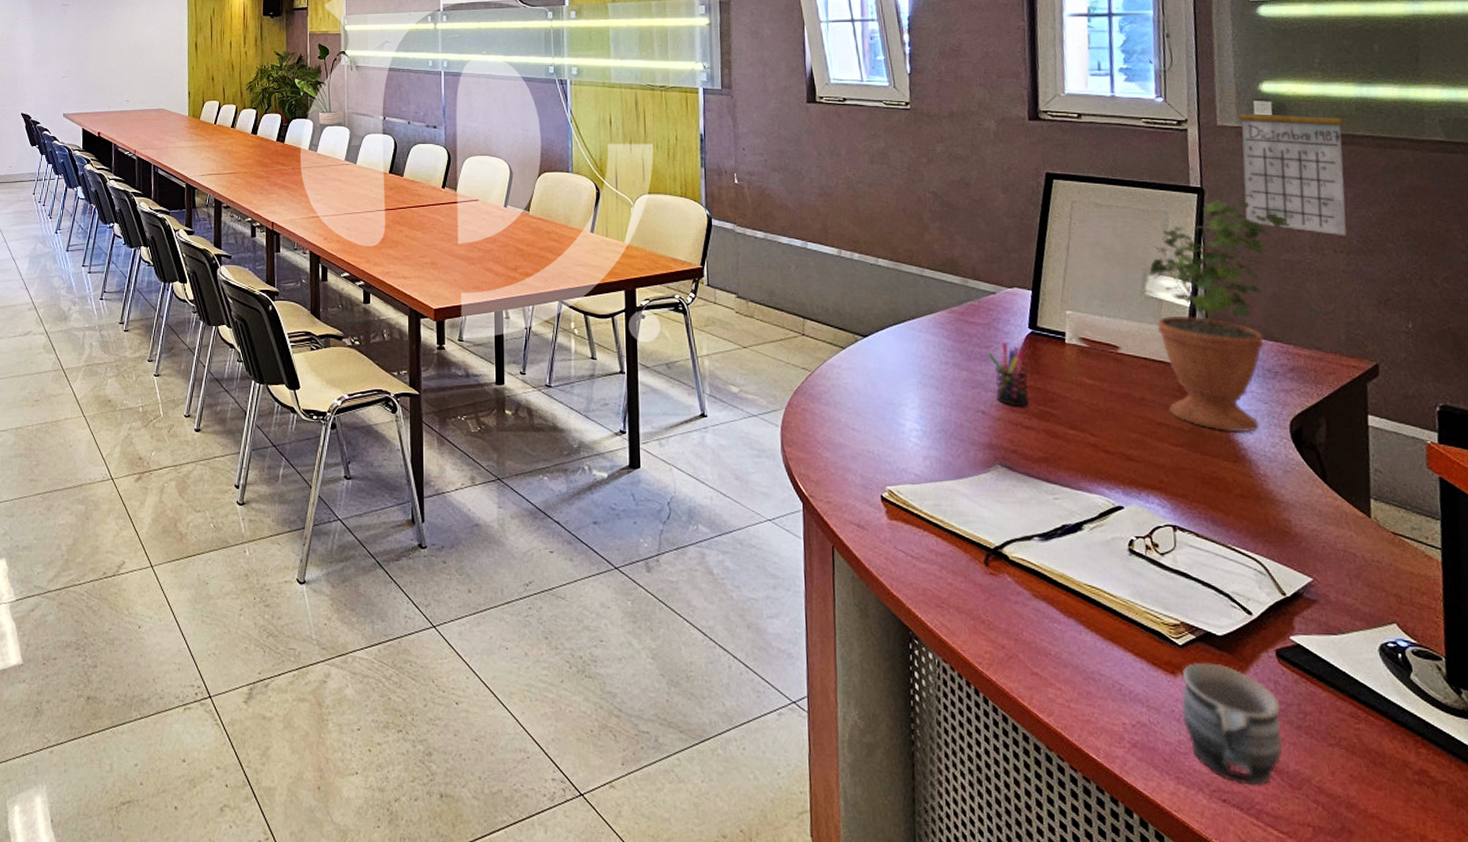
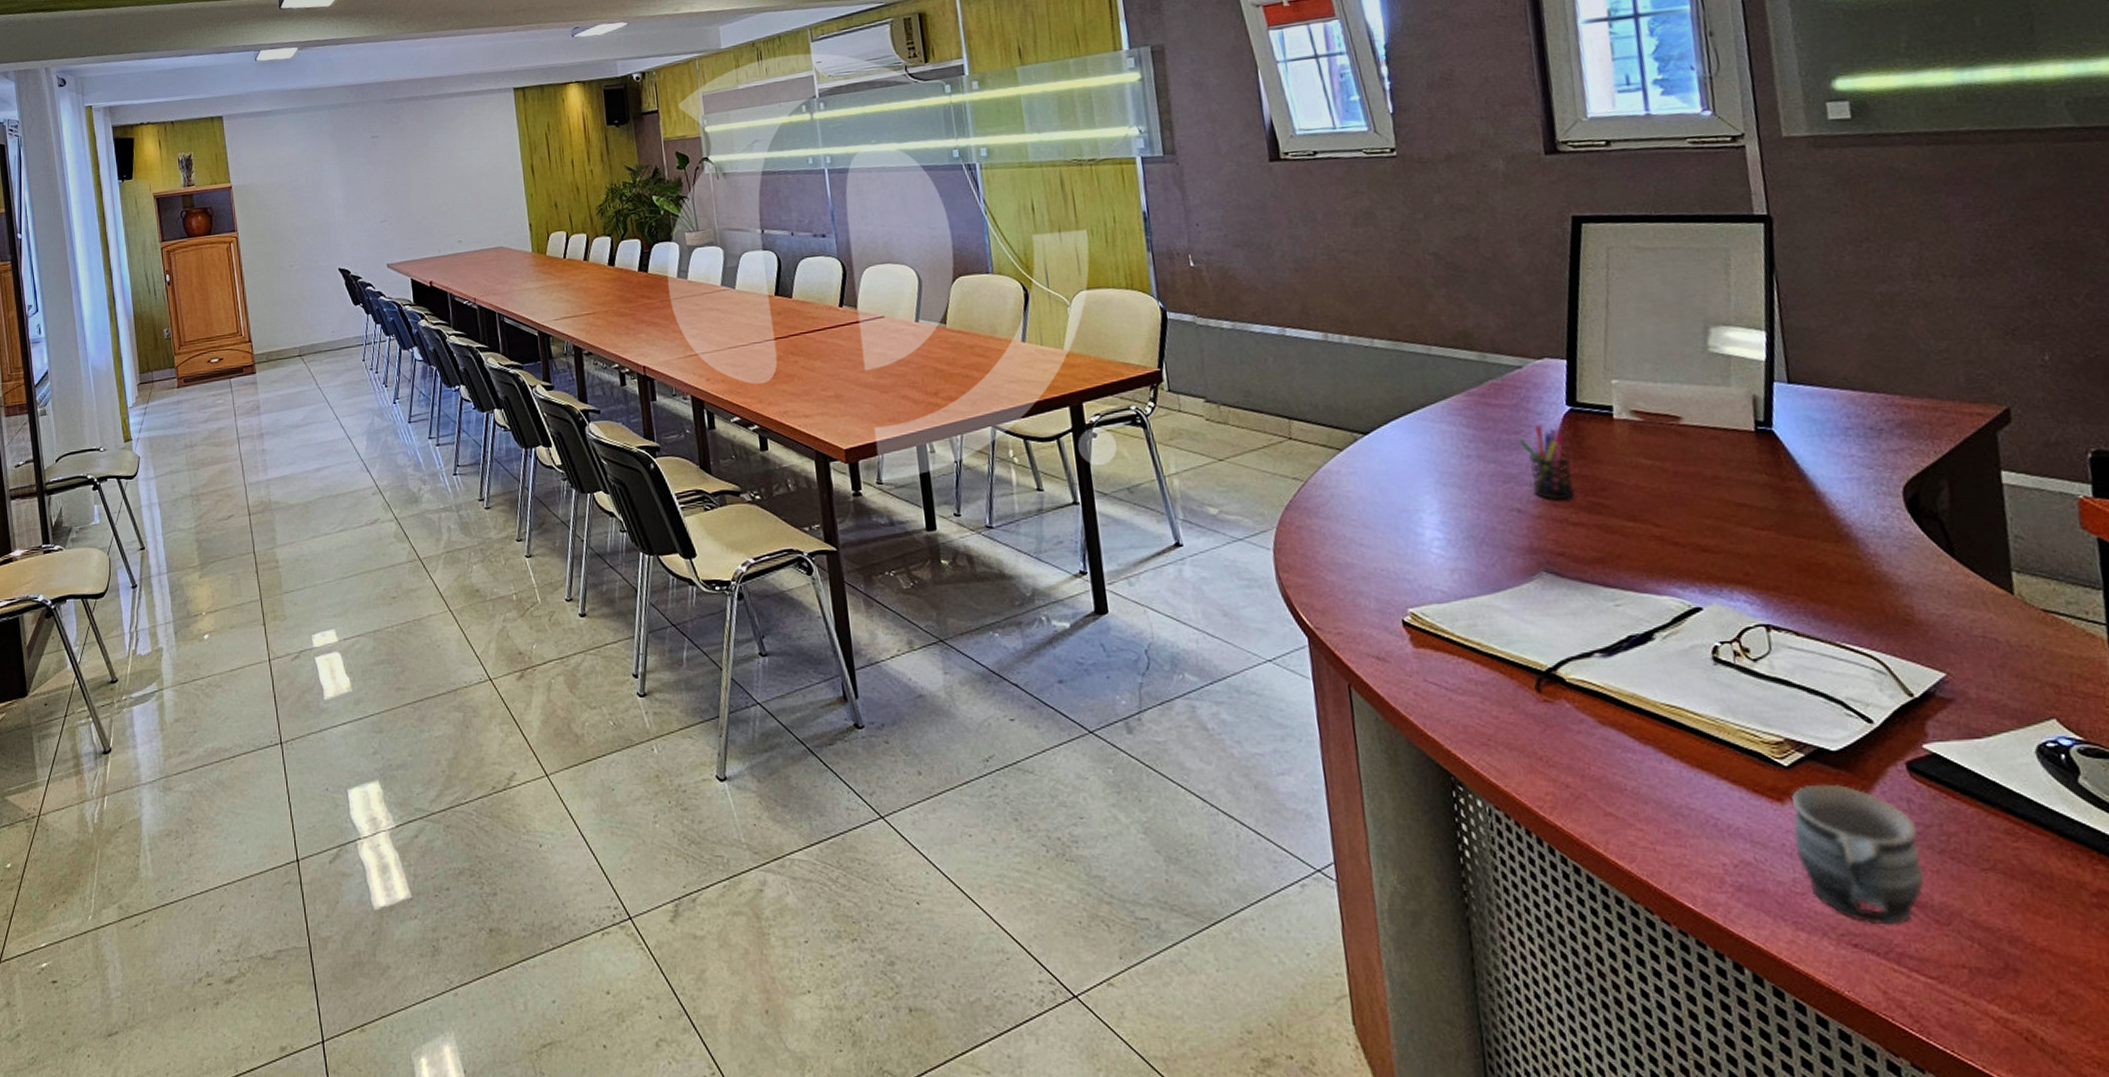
potted plant: present [1149,193,1290,432] -> none [1711,217,1884,506]
calendar: present [1240,89,1347,236] -> none [1810,83,1958,257]

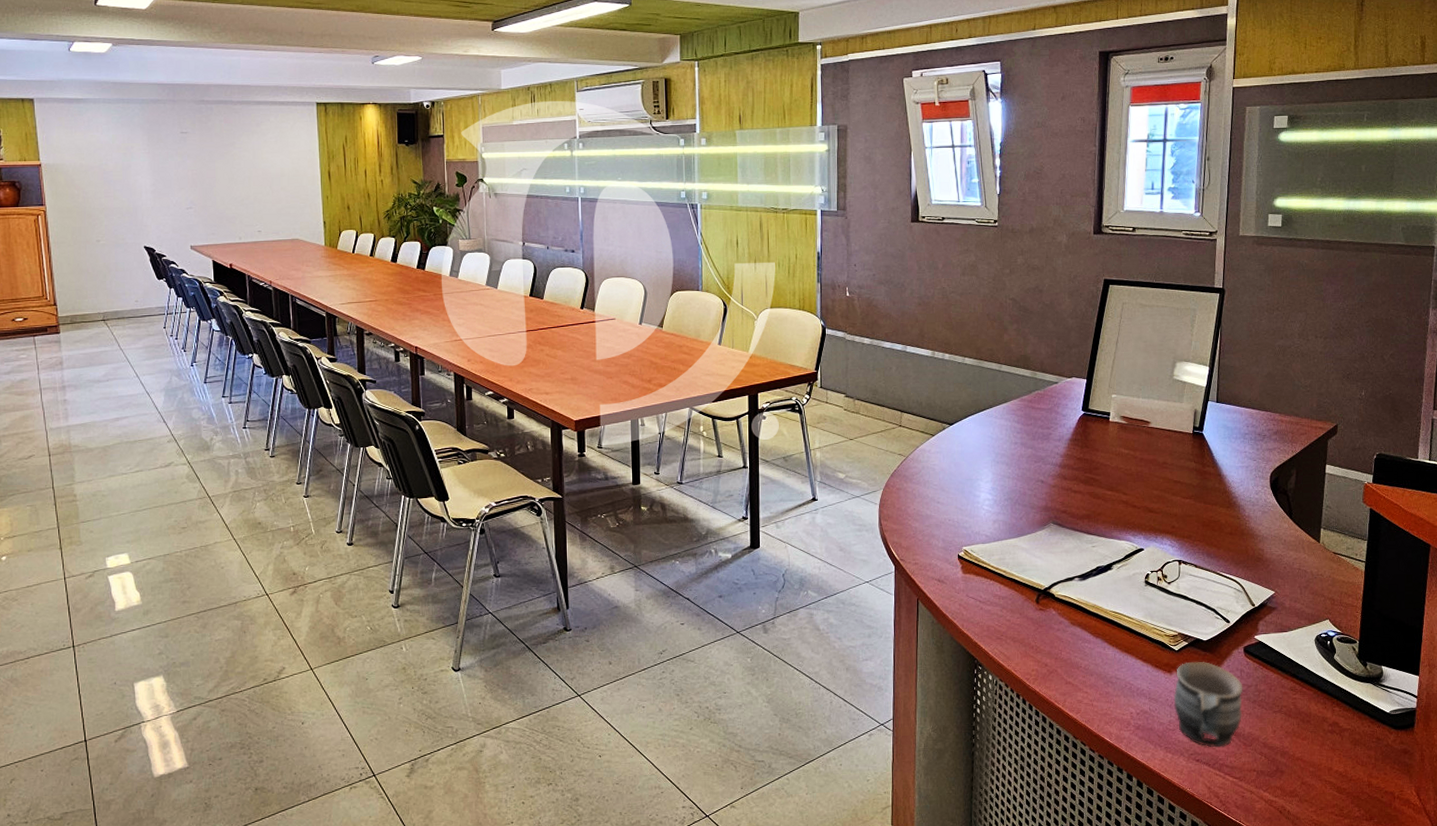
pen holder: present [1518,425,1575,501] -> none [1048,423,1079,475]

